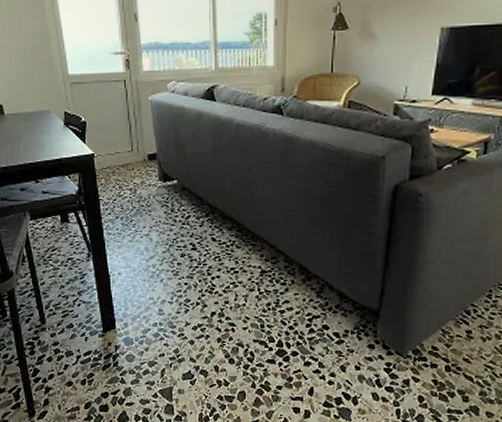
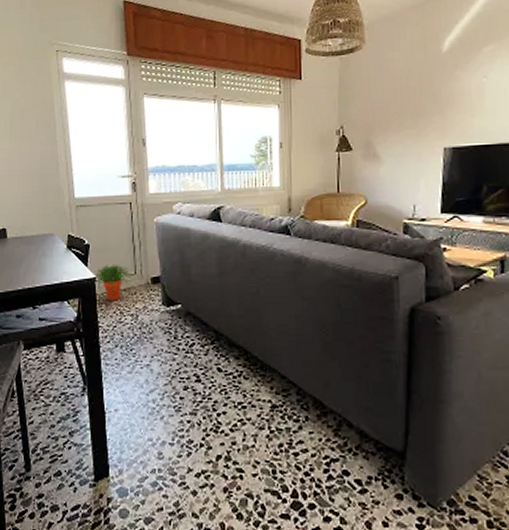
potted plant: none [92,141,129,176] -> present [93,263,132,301]

